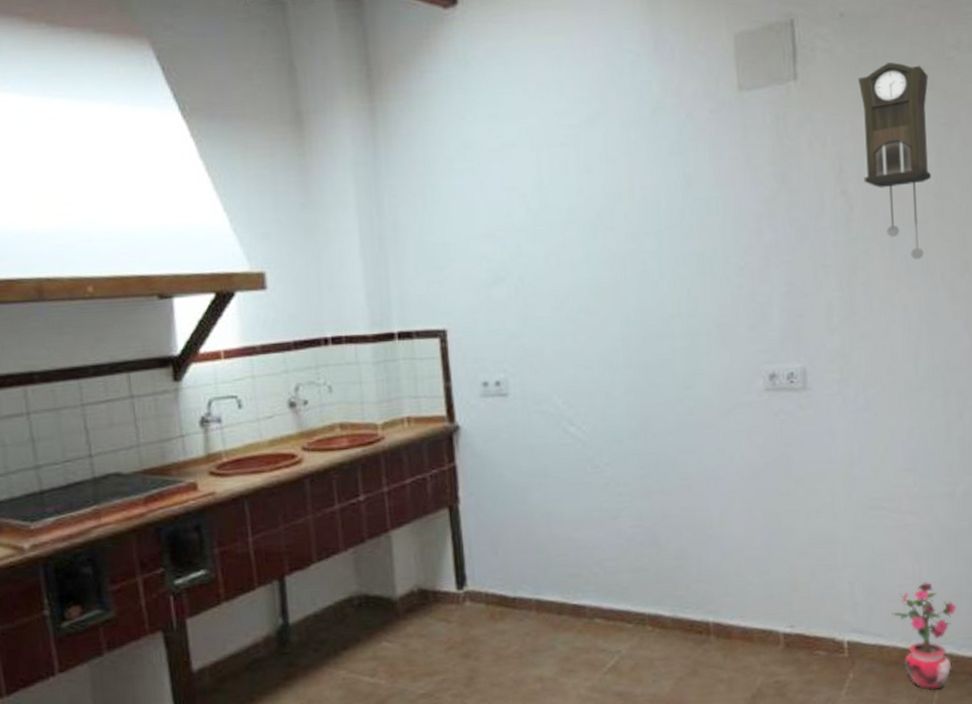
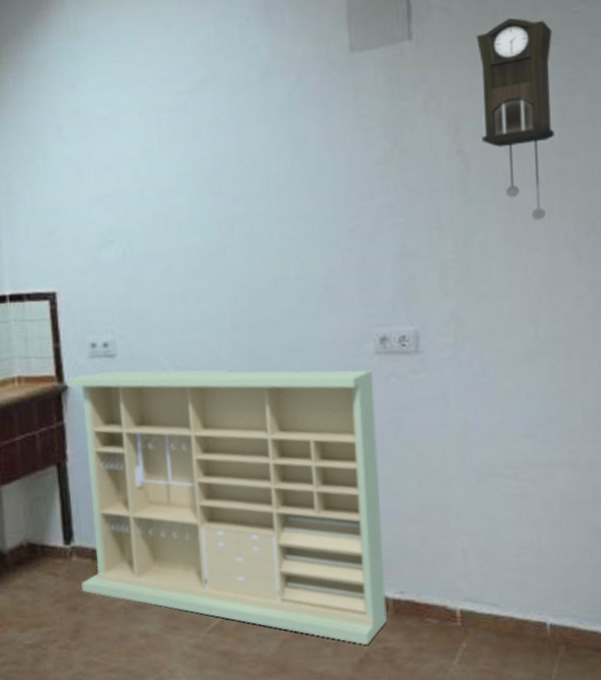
storage cabinet: none [457,406,779,680] -> present [66,369,388,645]
potted plant: present [892,581,957,691] -> none [508,551,579,665]

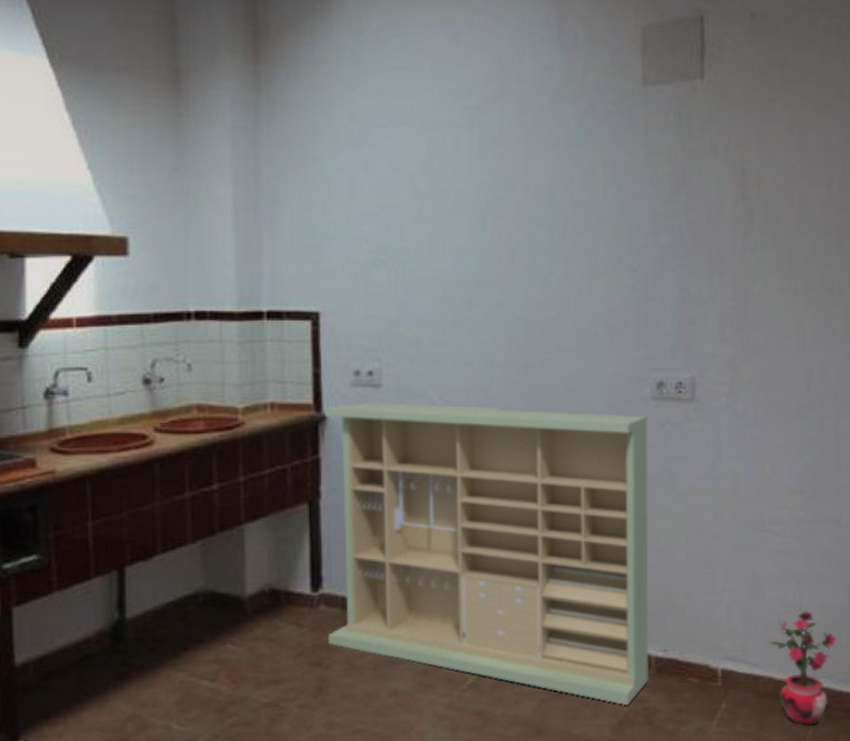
pendulum clock: present [476,18,555,221] -> none [765,68,837,274]
potted plant: none [508,551,579,665] -> present [769,610,837,727]

